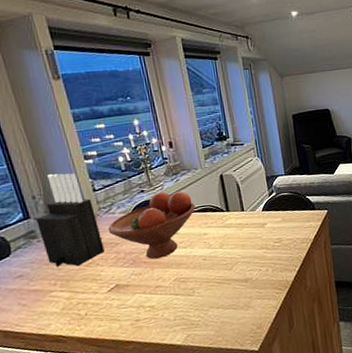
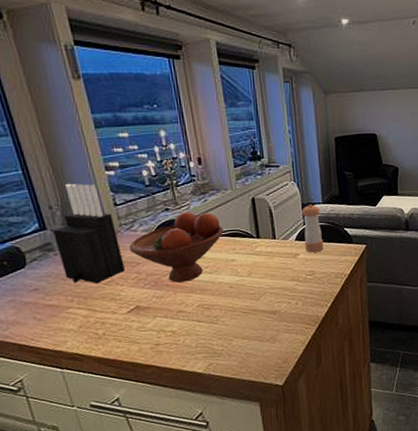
pepper shaker: none [266,176,289,222] -> present [302,204,324,253]

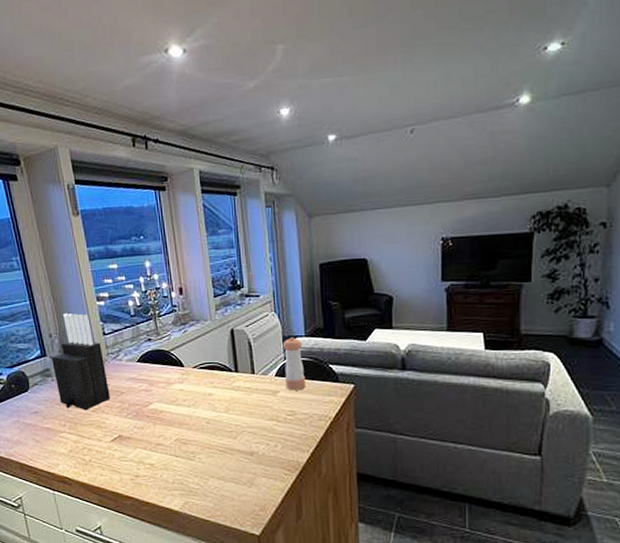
fruit bowl: present [129,211,224,283] -> none [115,342,202,414]

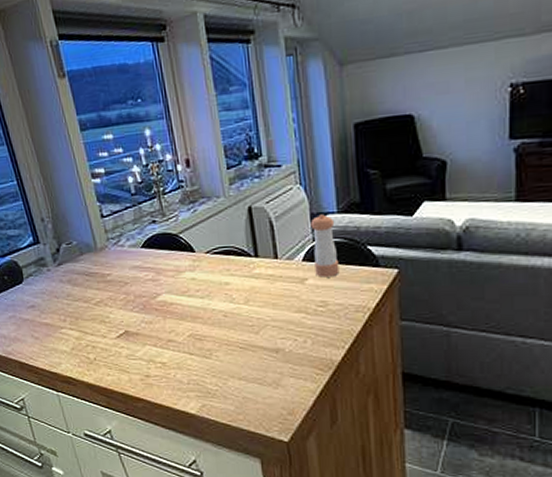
knife block: present [51,313,111,411] -> none [44,193,114,304]

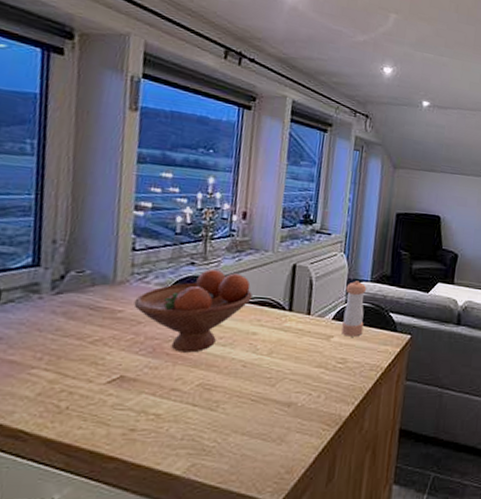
fruit bowl: none [117,224,216,307] -> present [134,269,253,353]

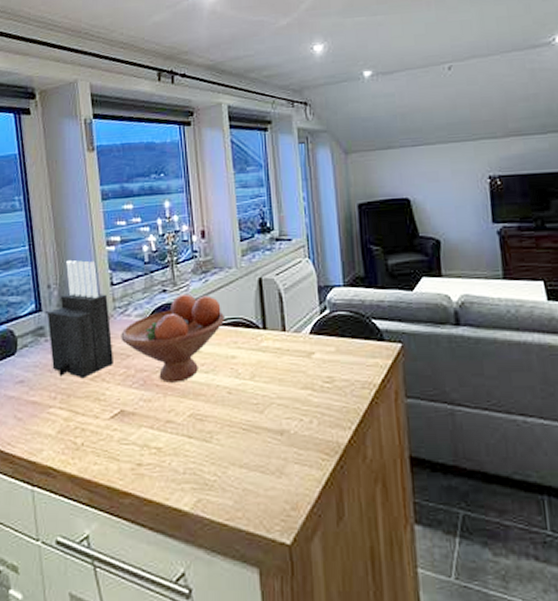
knife block: none [42,217,126,341] -> present [46,259,115,379]
pepper shaker: present [341,280,367,337] -> none [318,287,346,351]

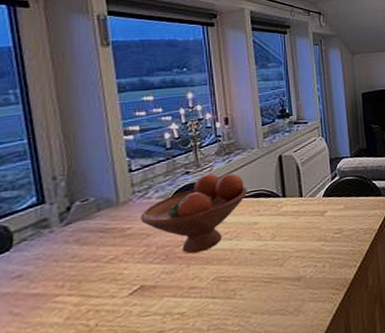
knife block: present [46,259,115,379] -> none [51,150,134,265]

